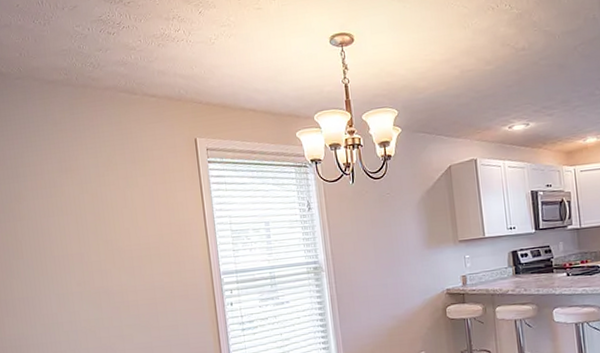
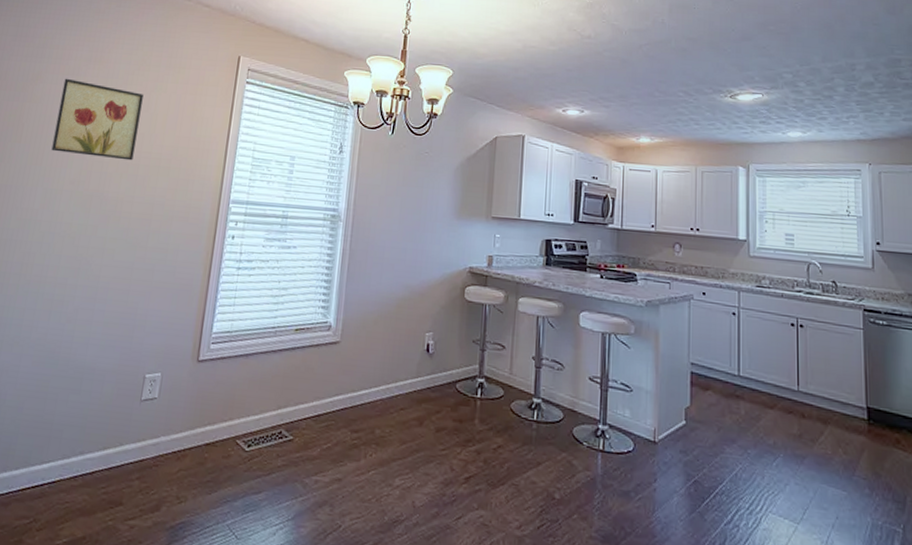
wall art: none [44,191,126,260] -> present [51,78,144,161]

